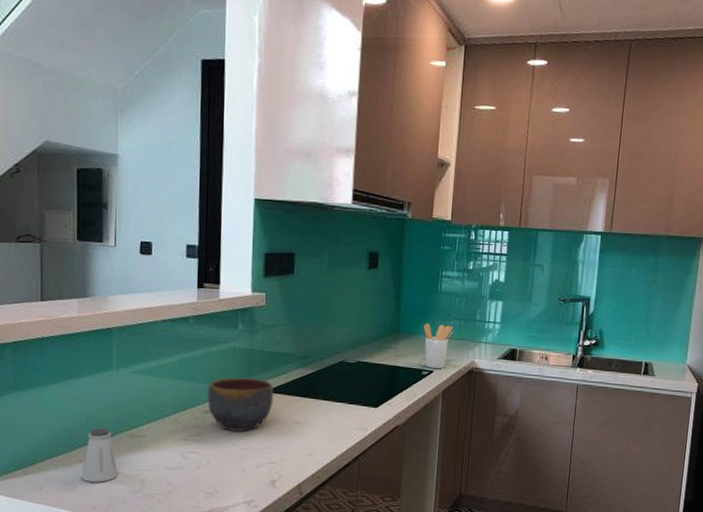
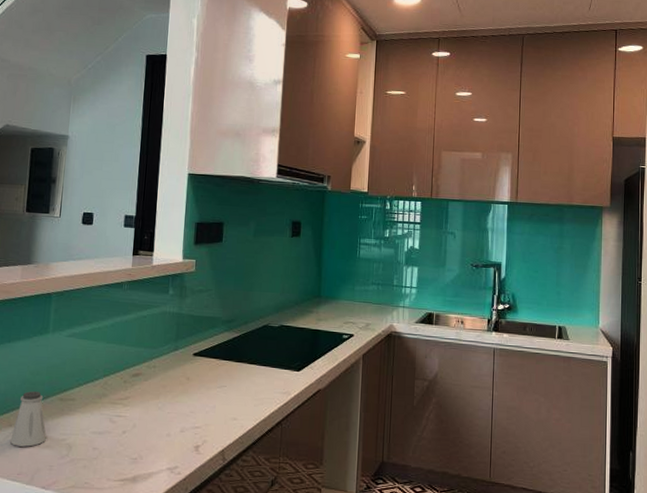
bowl: present [206,377,274,432] -> none [136,340,201,396]
utensil holder: present [424,323,454,368] -> none [344,288,373,332]

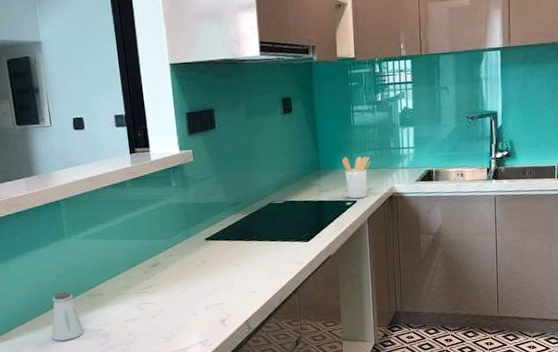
utensil holder: none [344,288,373,332] -> present [342,156,371,199]

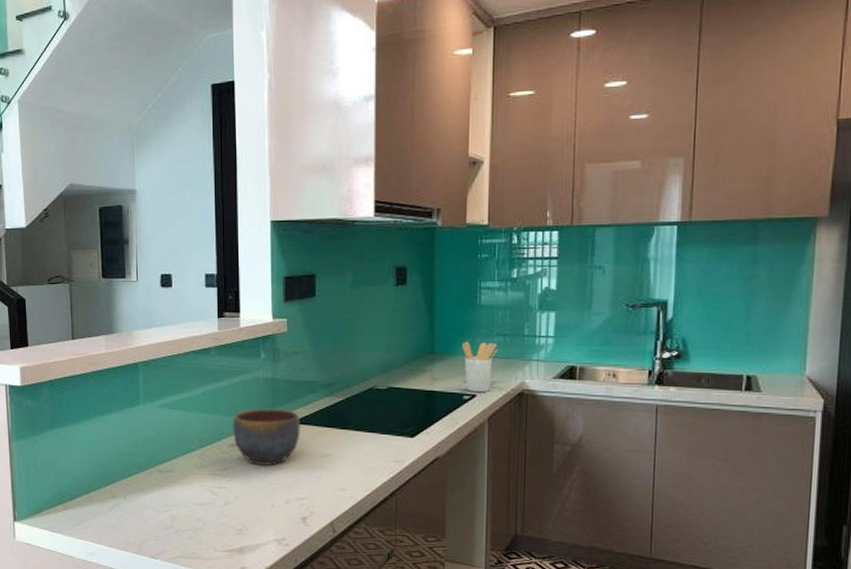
saltshaker: present [51,291,84,341] -> none [114,463,149,518]
bowl: none [152,228,213,280] -> present [232,408,300,466]

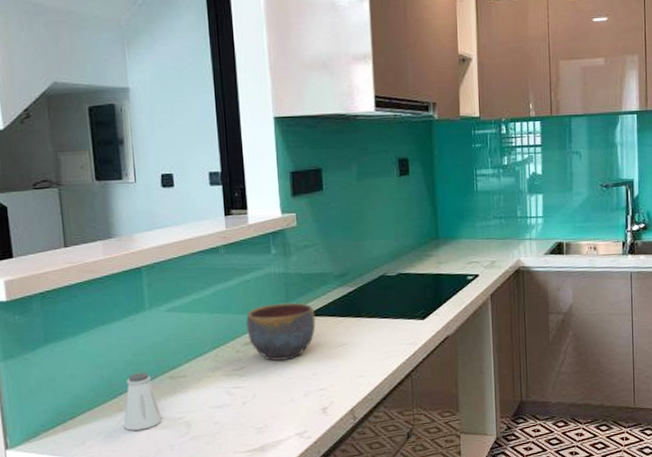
saltshaker: none [114,463,149,518] -> present [123,372,162,431]
utensil holder: present [462,341,498,392] -> none [464,225,496,272]

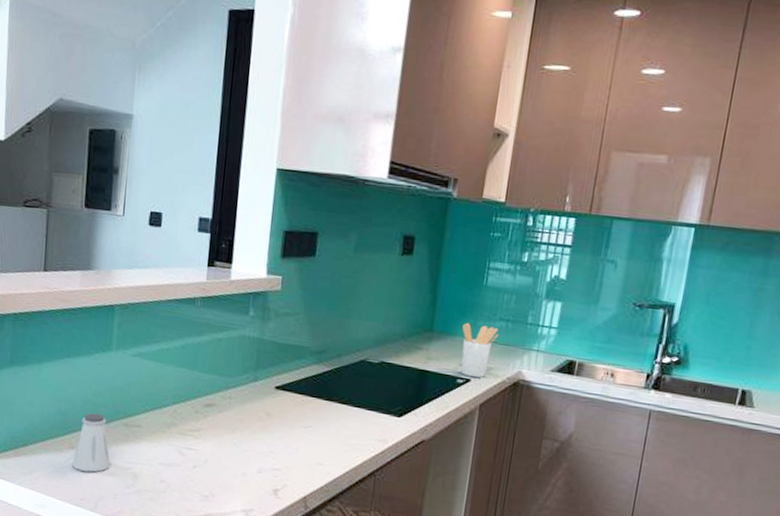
bowl: present [245,302,316,361] -> none [209,368,284,432]
utensil holder: none [464,225,496,272] -> present [461,322,499,378]

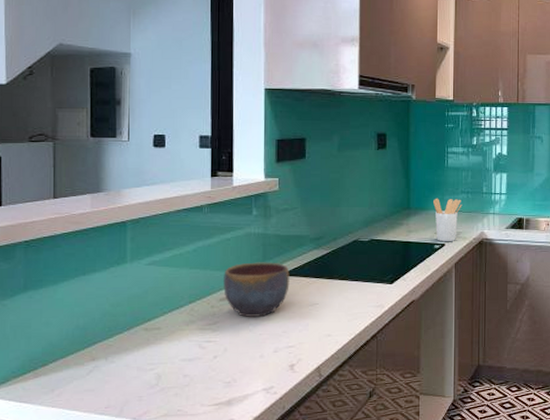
saltshaker: present [71,413,110,472] -> none [93,323,133,380]
bowl: none [209,368,284,432] -> present [222,262,290,318]

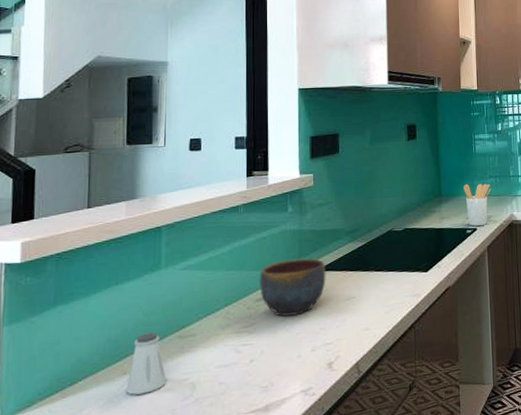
saltshaker: none [93,323,133,380] -> present [125,332,166,395]

